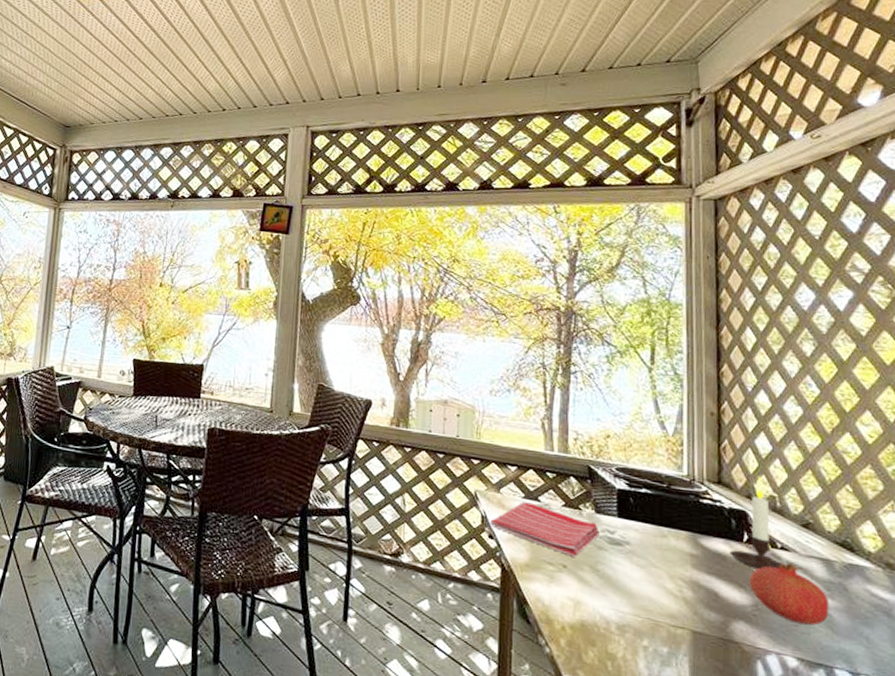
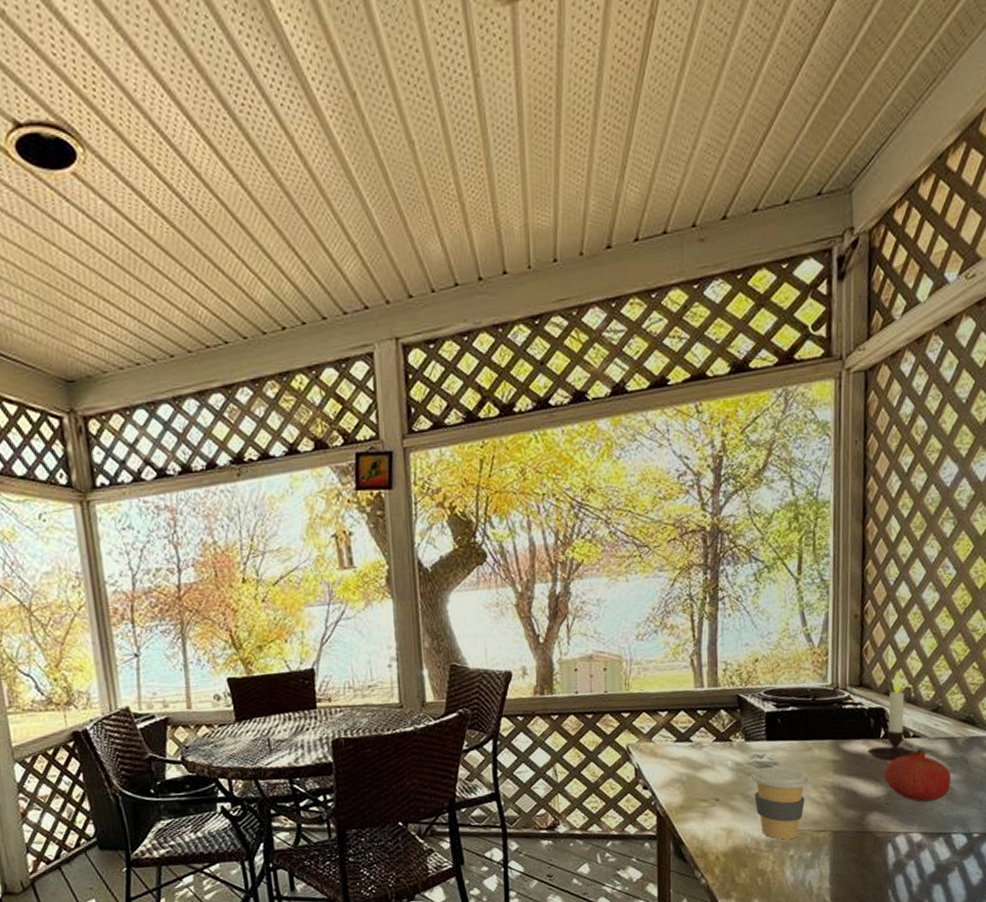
dish towel: present [490,502,600,557] -> none [644,745,749,789]
coffee cup: none [600,543,665,628] -> present [750,766,810,840]

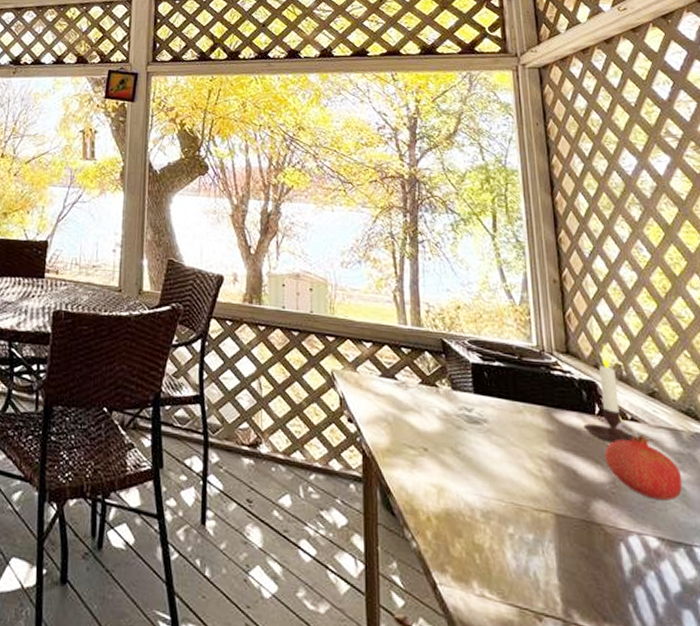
coffee cup: present [750,766,810,840] -> none [460,422,524,514]

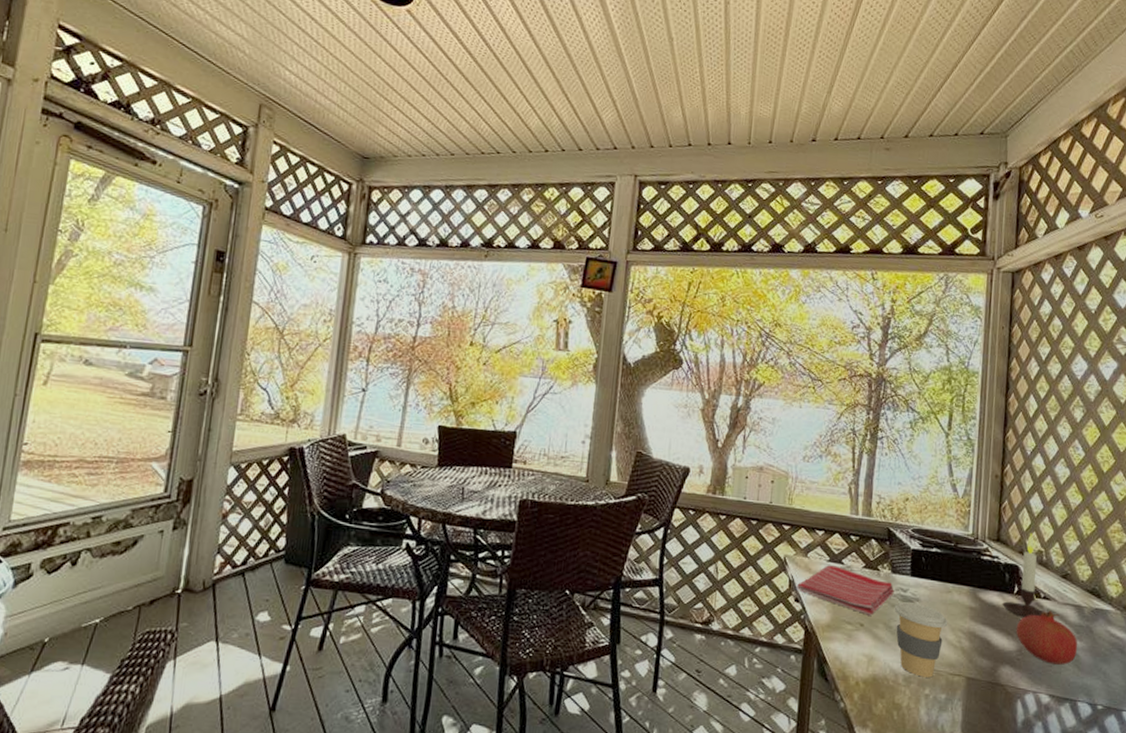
dish towel: none [349,381,458,439] -> present [797,565,894,616]
coffee cup: none [460,422,524,514] -> present [894,601,948,678]

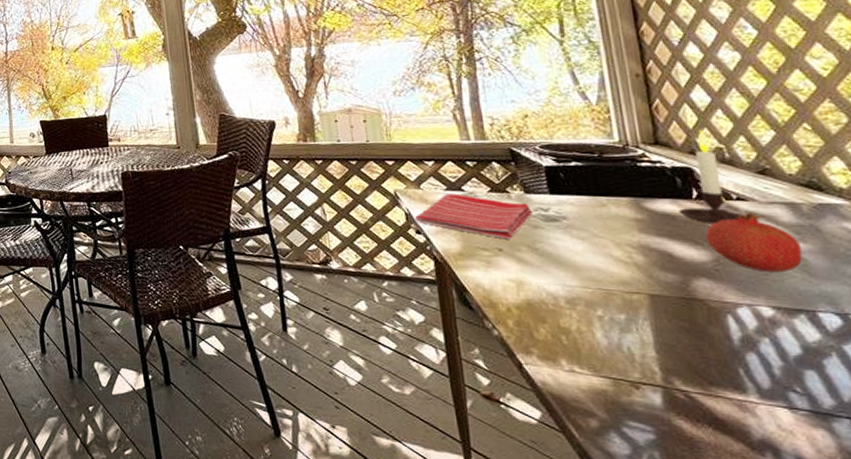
coffee cup: present [894,601,948,678] -> none [536,220,610,298]

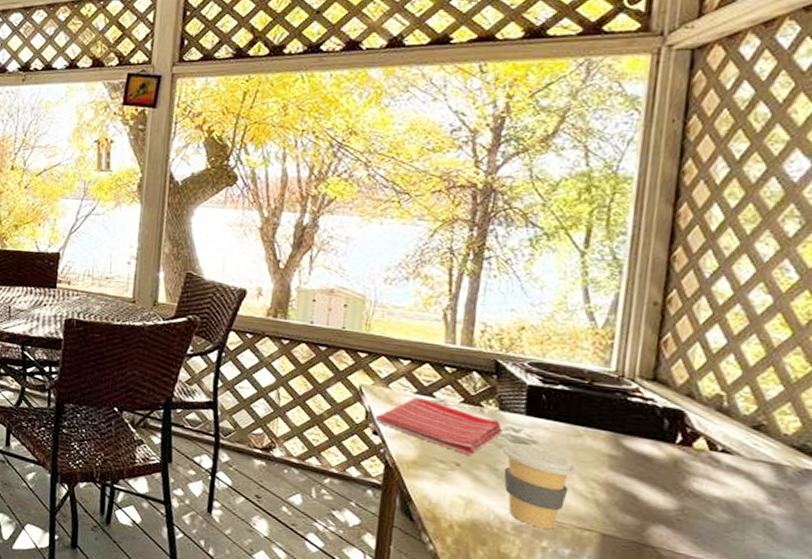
coffee cup: none [536,220,610,298] -> present [501,442,577,530]
candle: present [679,129,742,223] -> none [656,372,722,473]
fruit: present [705,212,803,272] -> none [676,466,774,533]

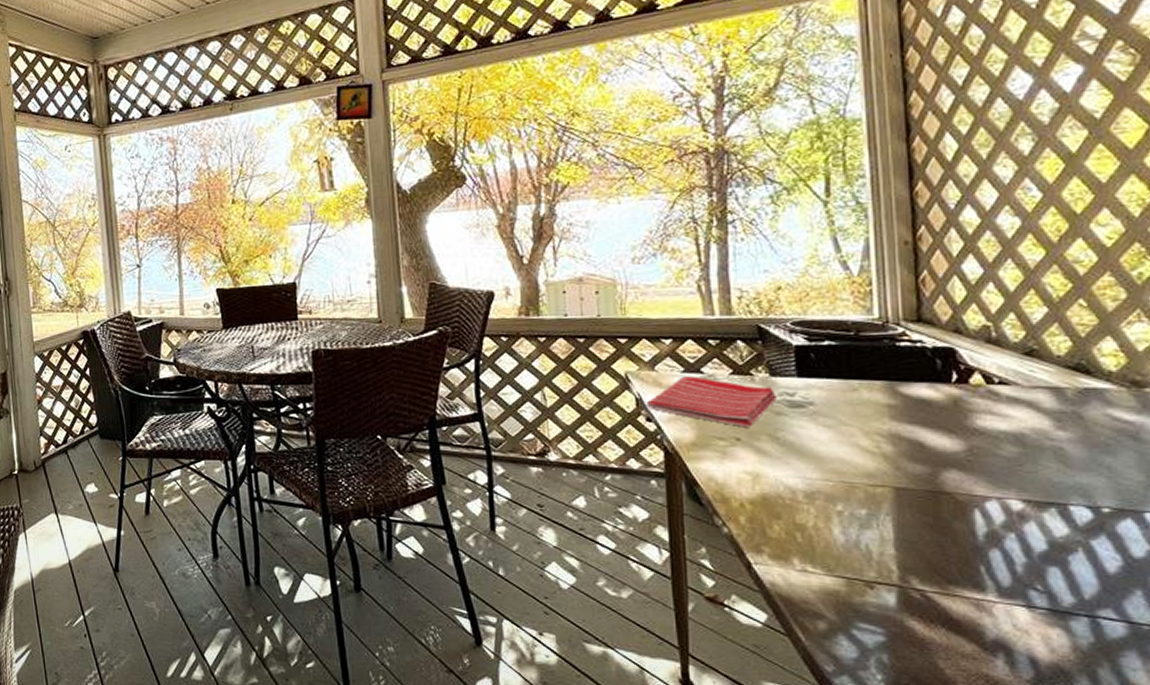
coffee cup: present [501,442,577,530] -> none [779,406,858,492]

